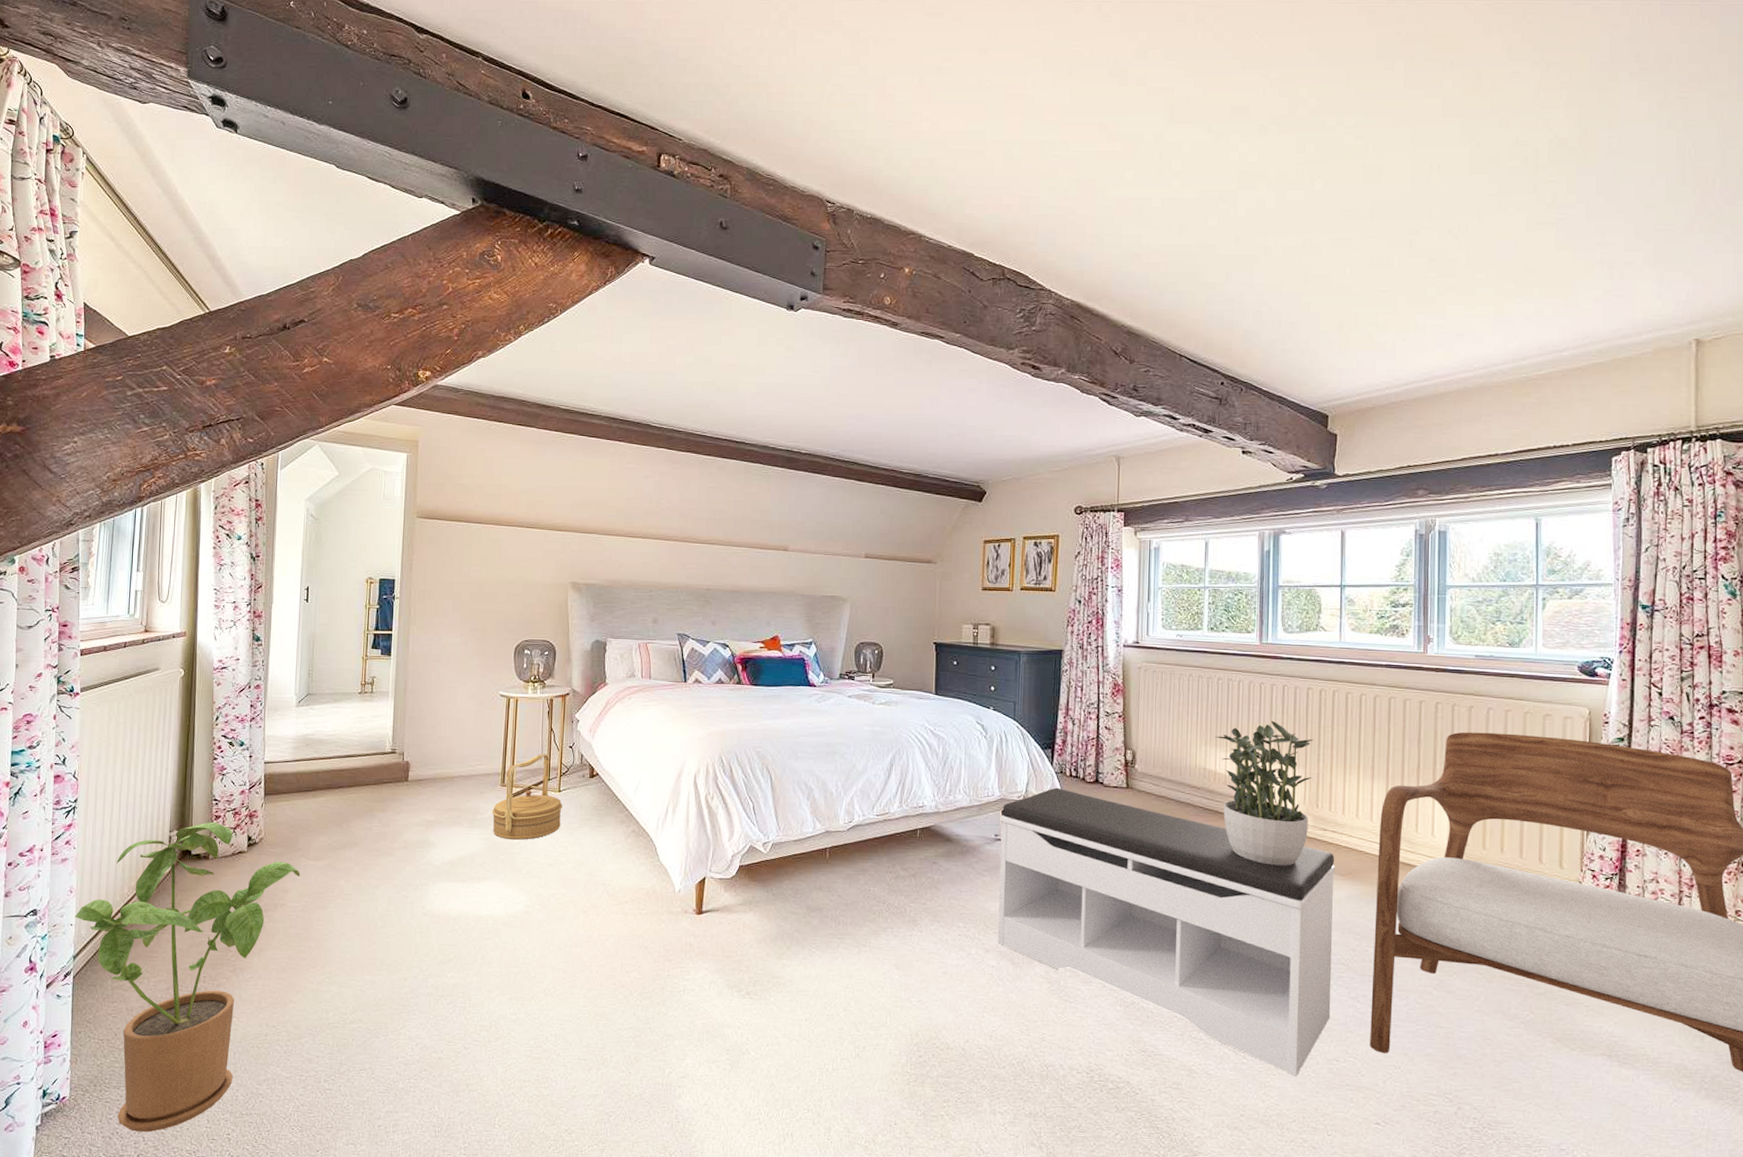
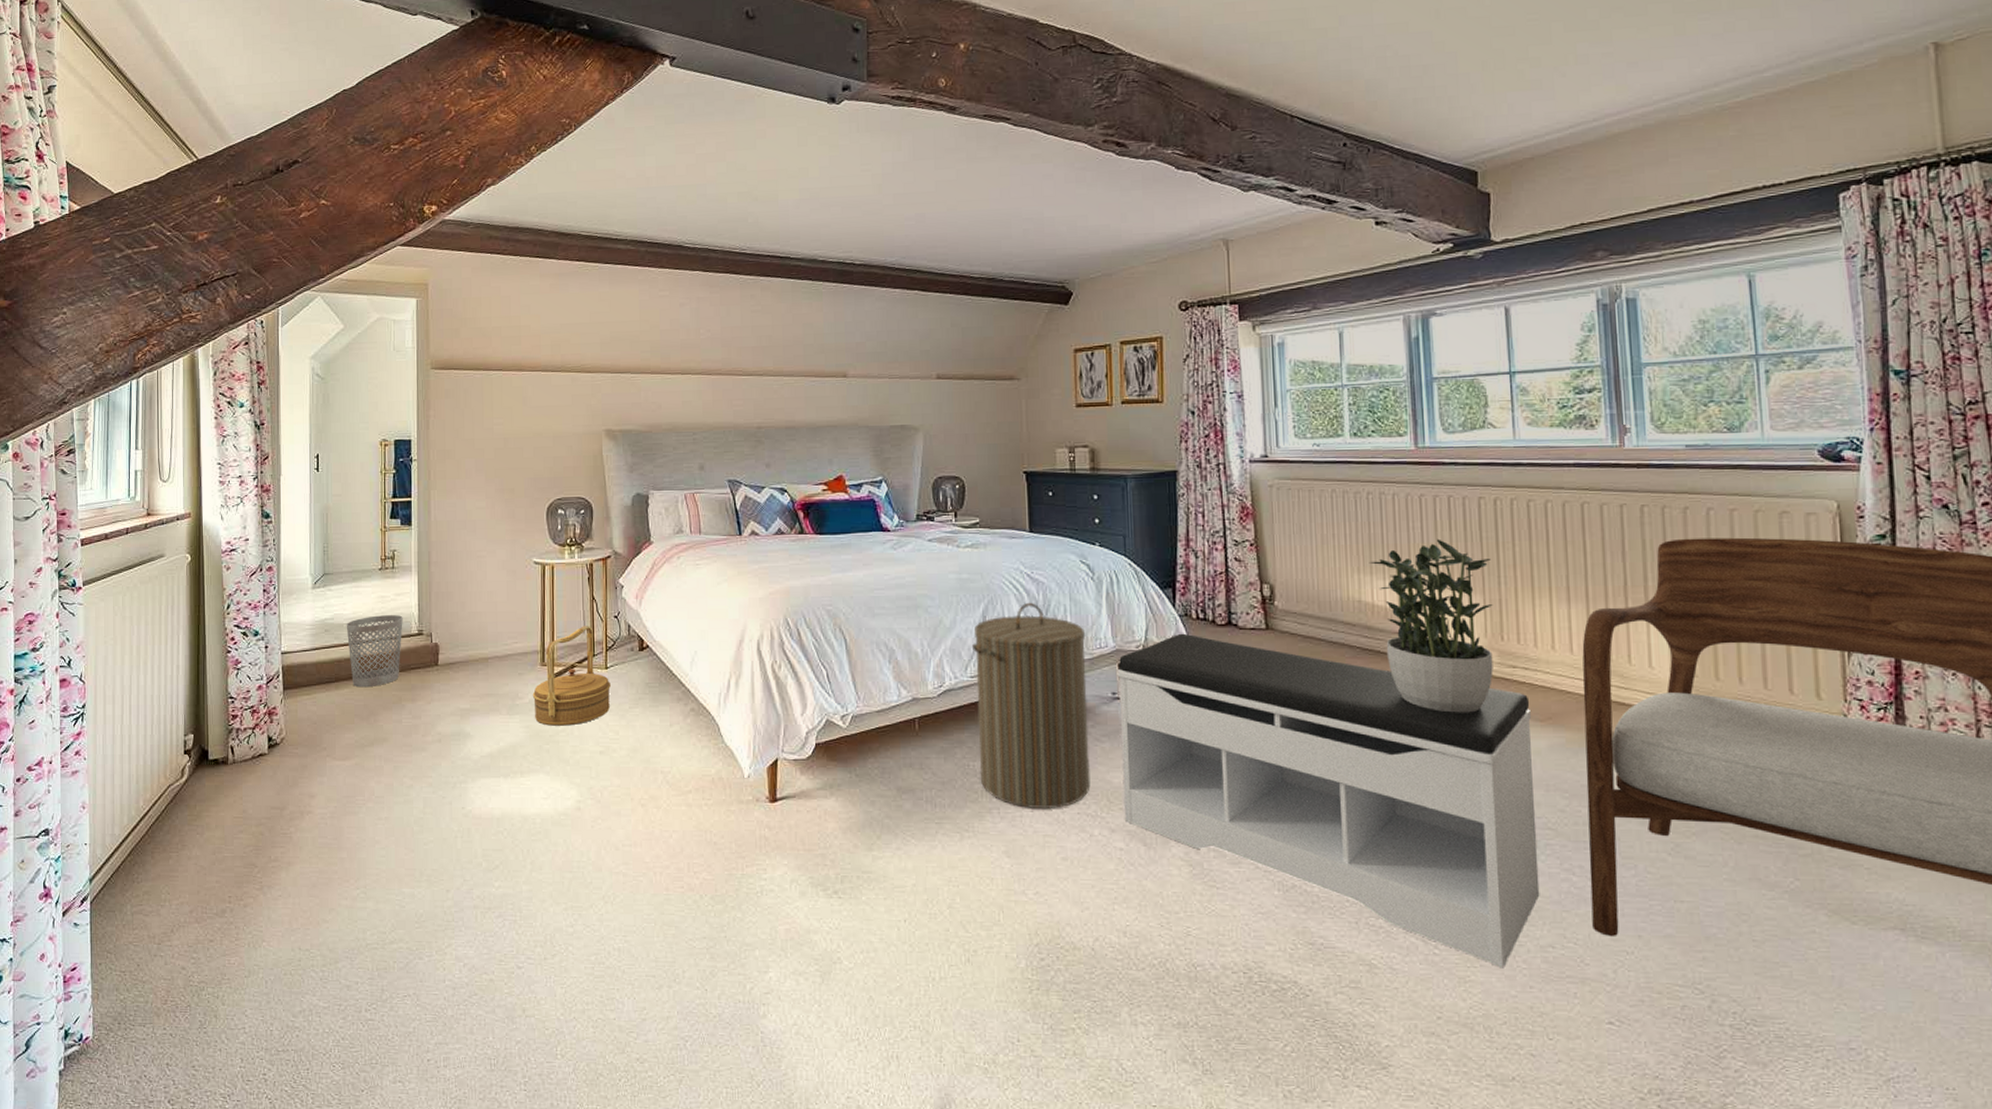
house plant: present [75,822,300,1132] -> none [89,722,327,1075]
wastebasket: none [325,734,378,797] -> present [346,615,403,688]
laundry hamper: none [878,754,976,930] -> present [971,602,1091,808]

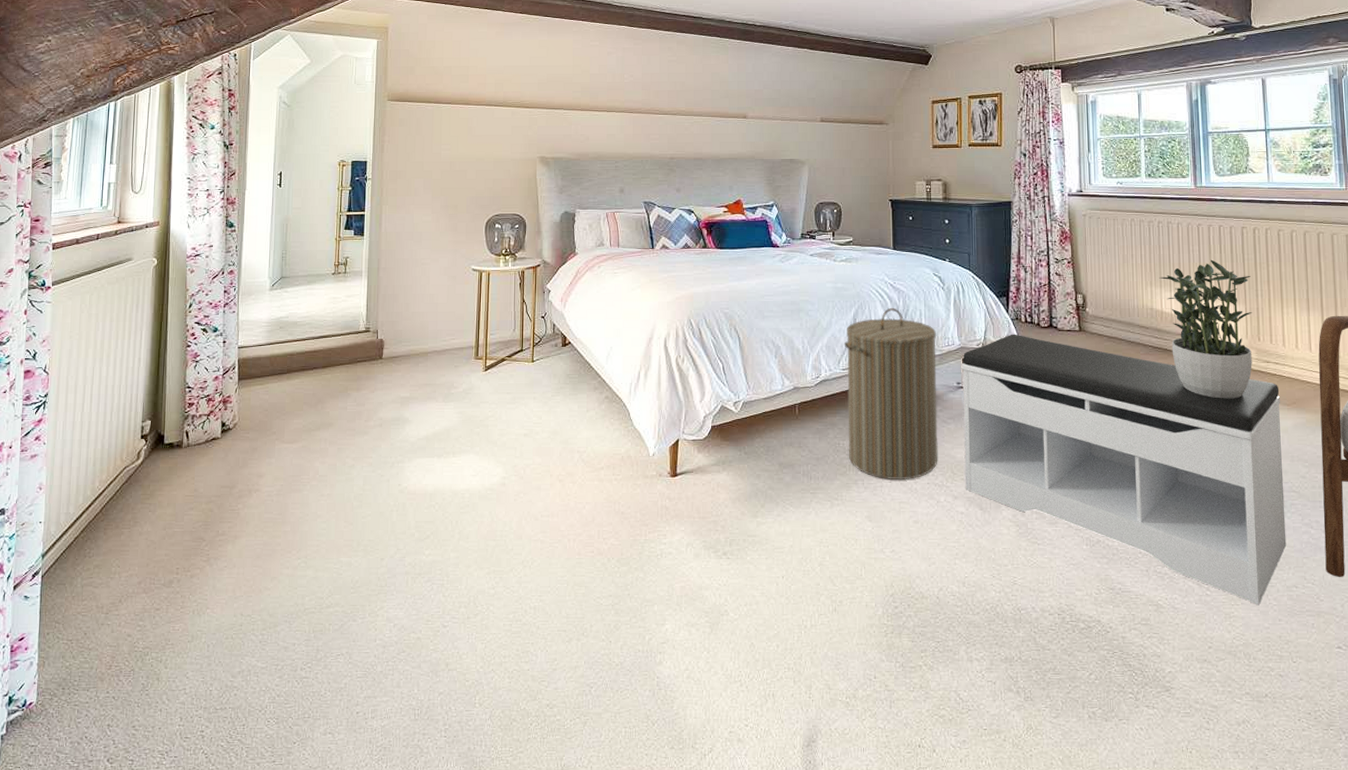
wastebasket: present [346,615,403,688] -> none [299,314,352,378]
basket: present [532,626,611,726] -> none [466,325,536,412]

